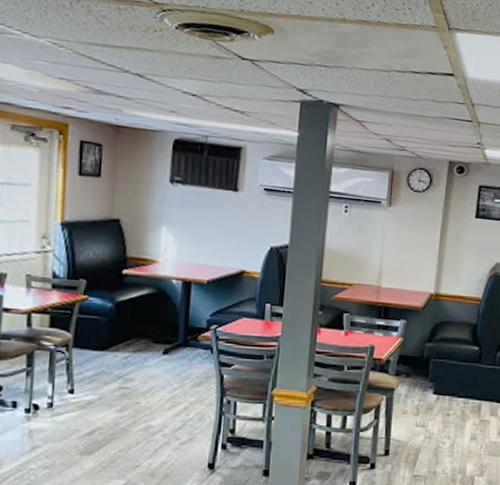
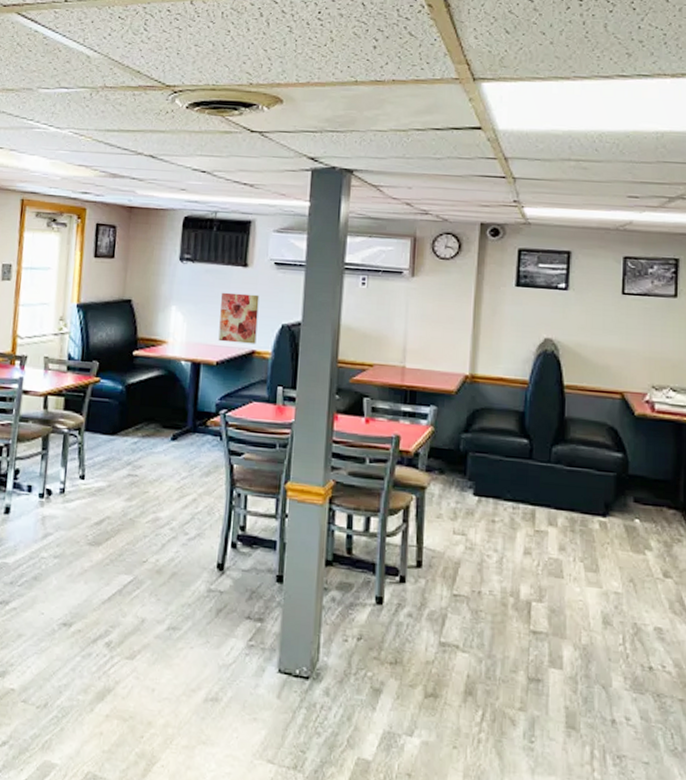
wall art: none [209,215,249,265] -> present [218,292,260,344]

